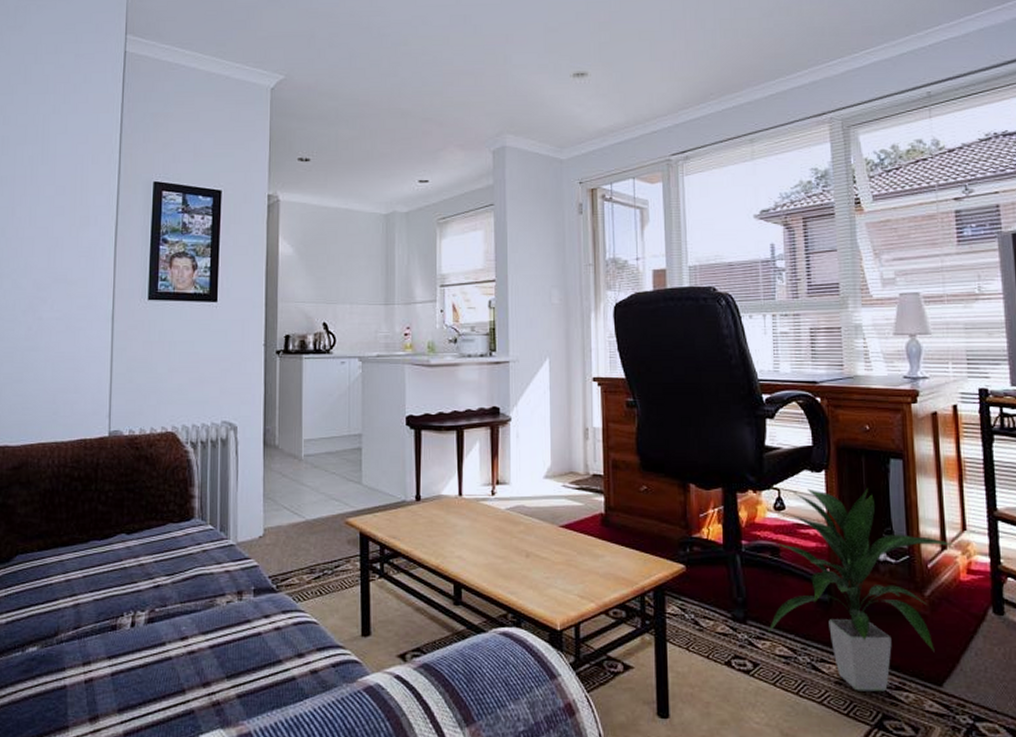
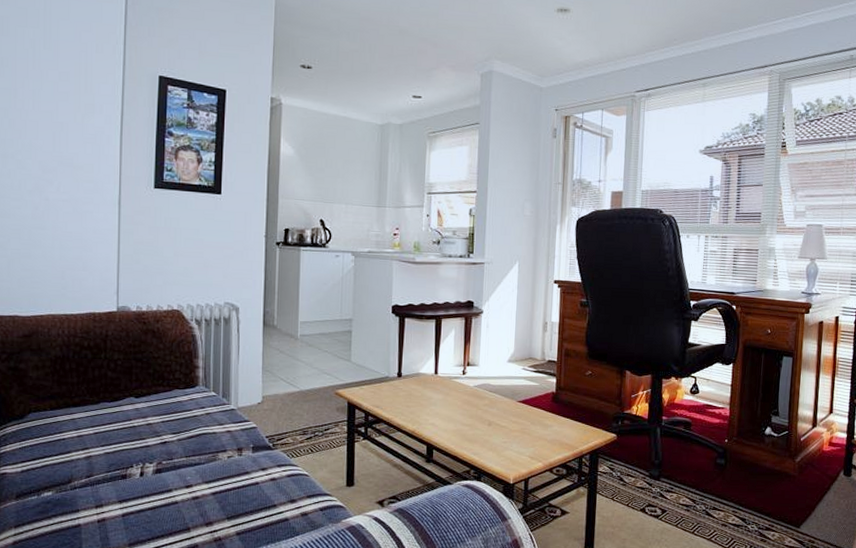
indoor plant: present [768,488,954,692] -> none [676,377,823,532]

